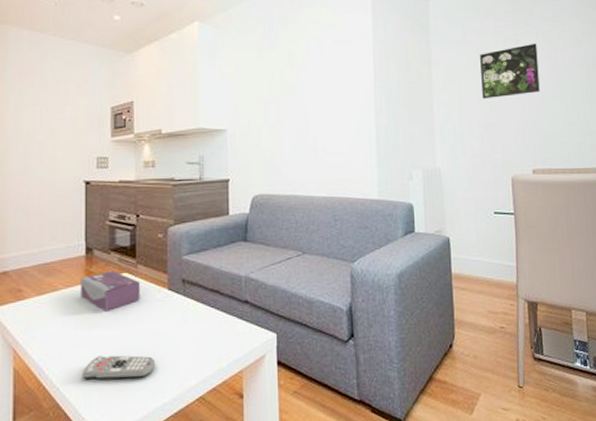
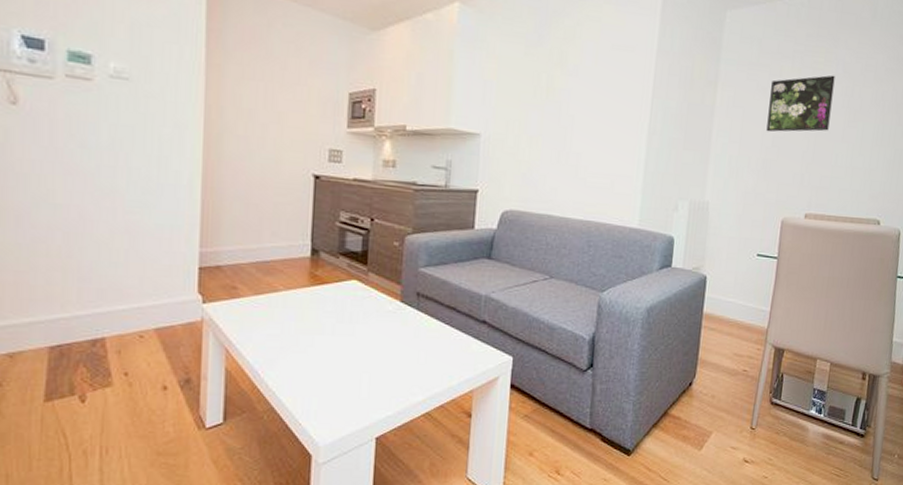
tissue box: present [80,271,141,312] -> none [303,276,371,319]
remote control: present [81,355,156,381] -> none [300,363,382,389]

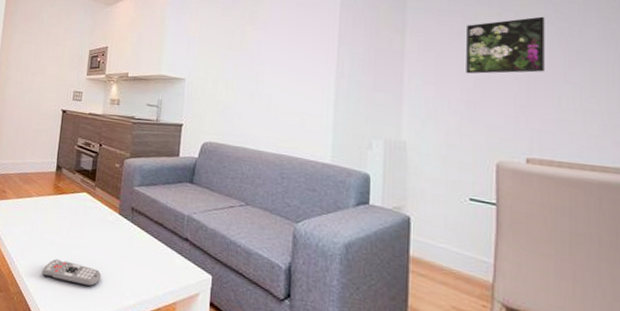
remote control: none [300,363,382,389] -> present [41,259,102,287]

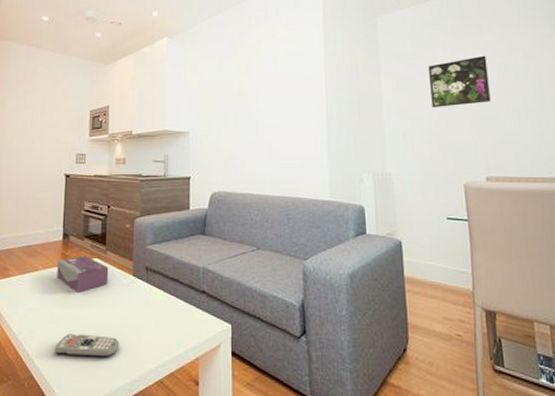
tissue box: none [48,188,97,223] -> present [56,256,109,293]

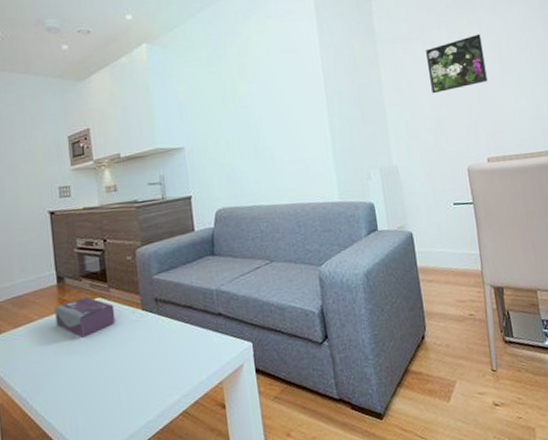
remote control: present [54,333,120,357] -> none [65,376,137,406]

